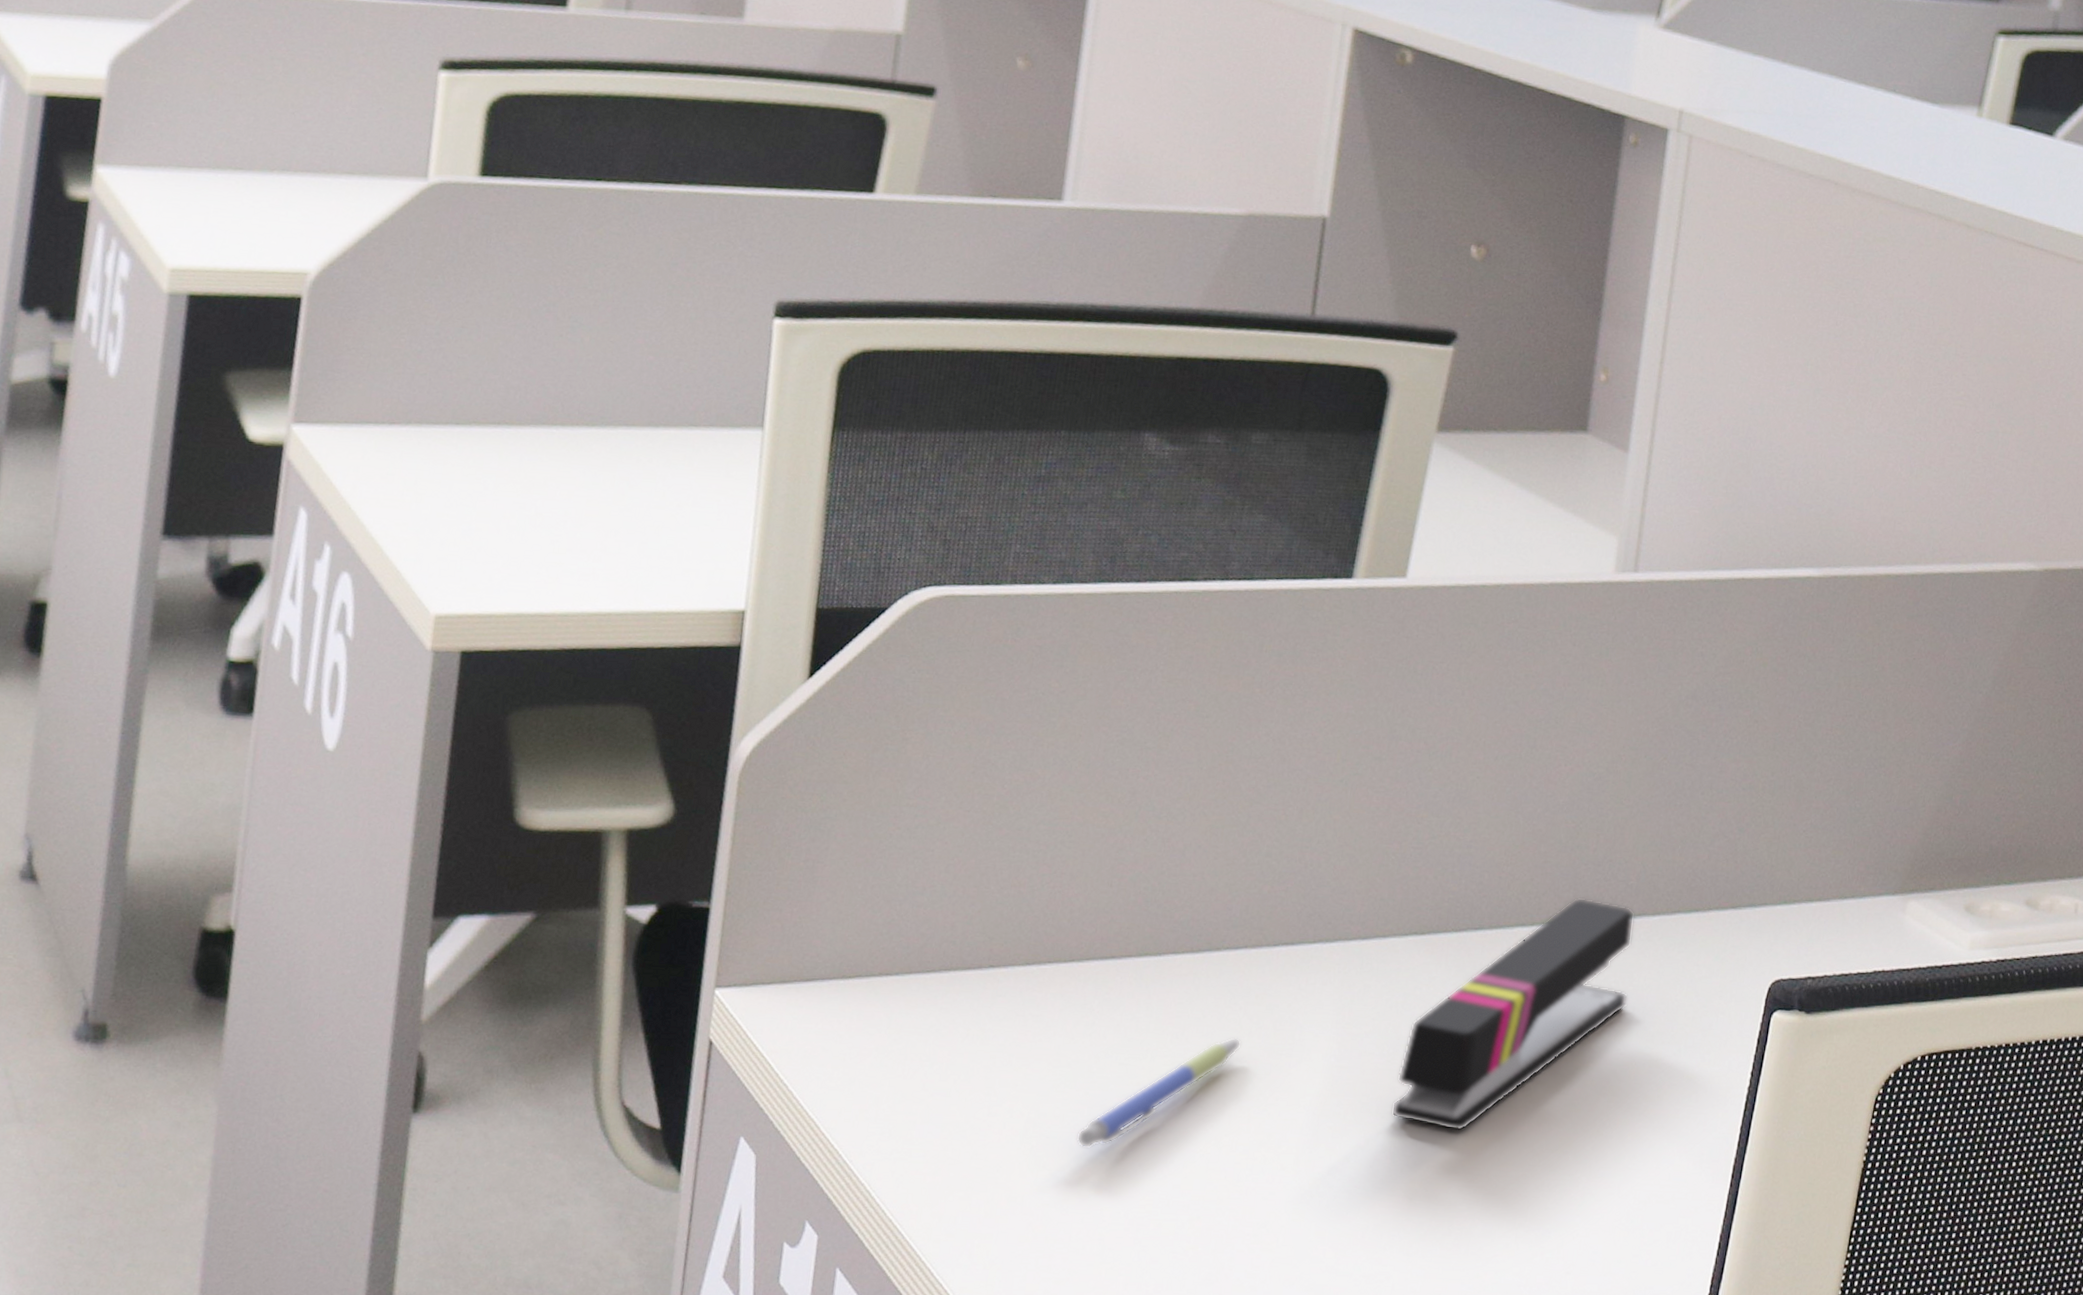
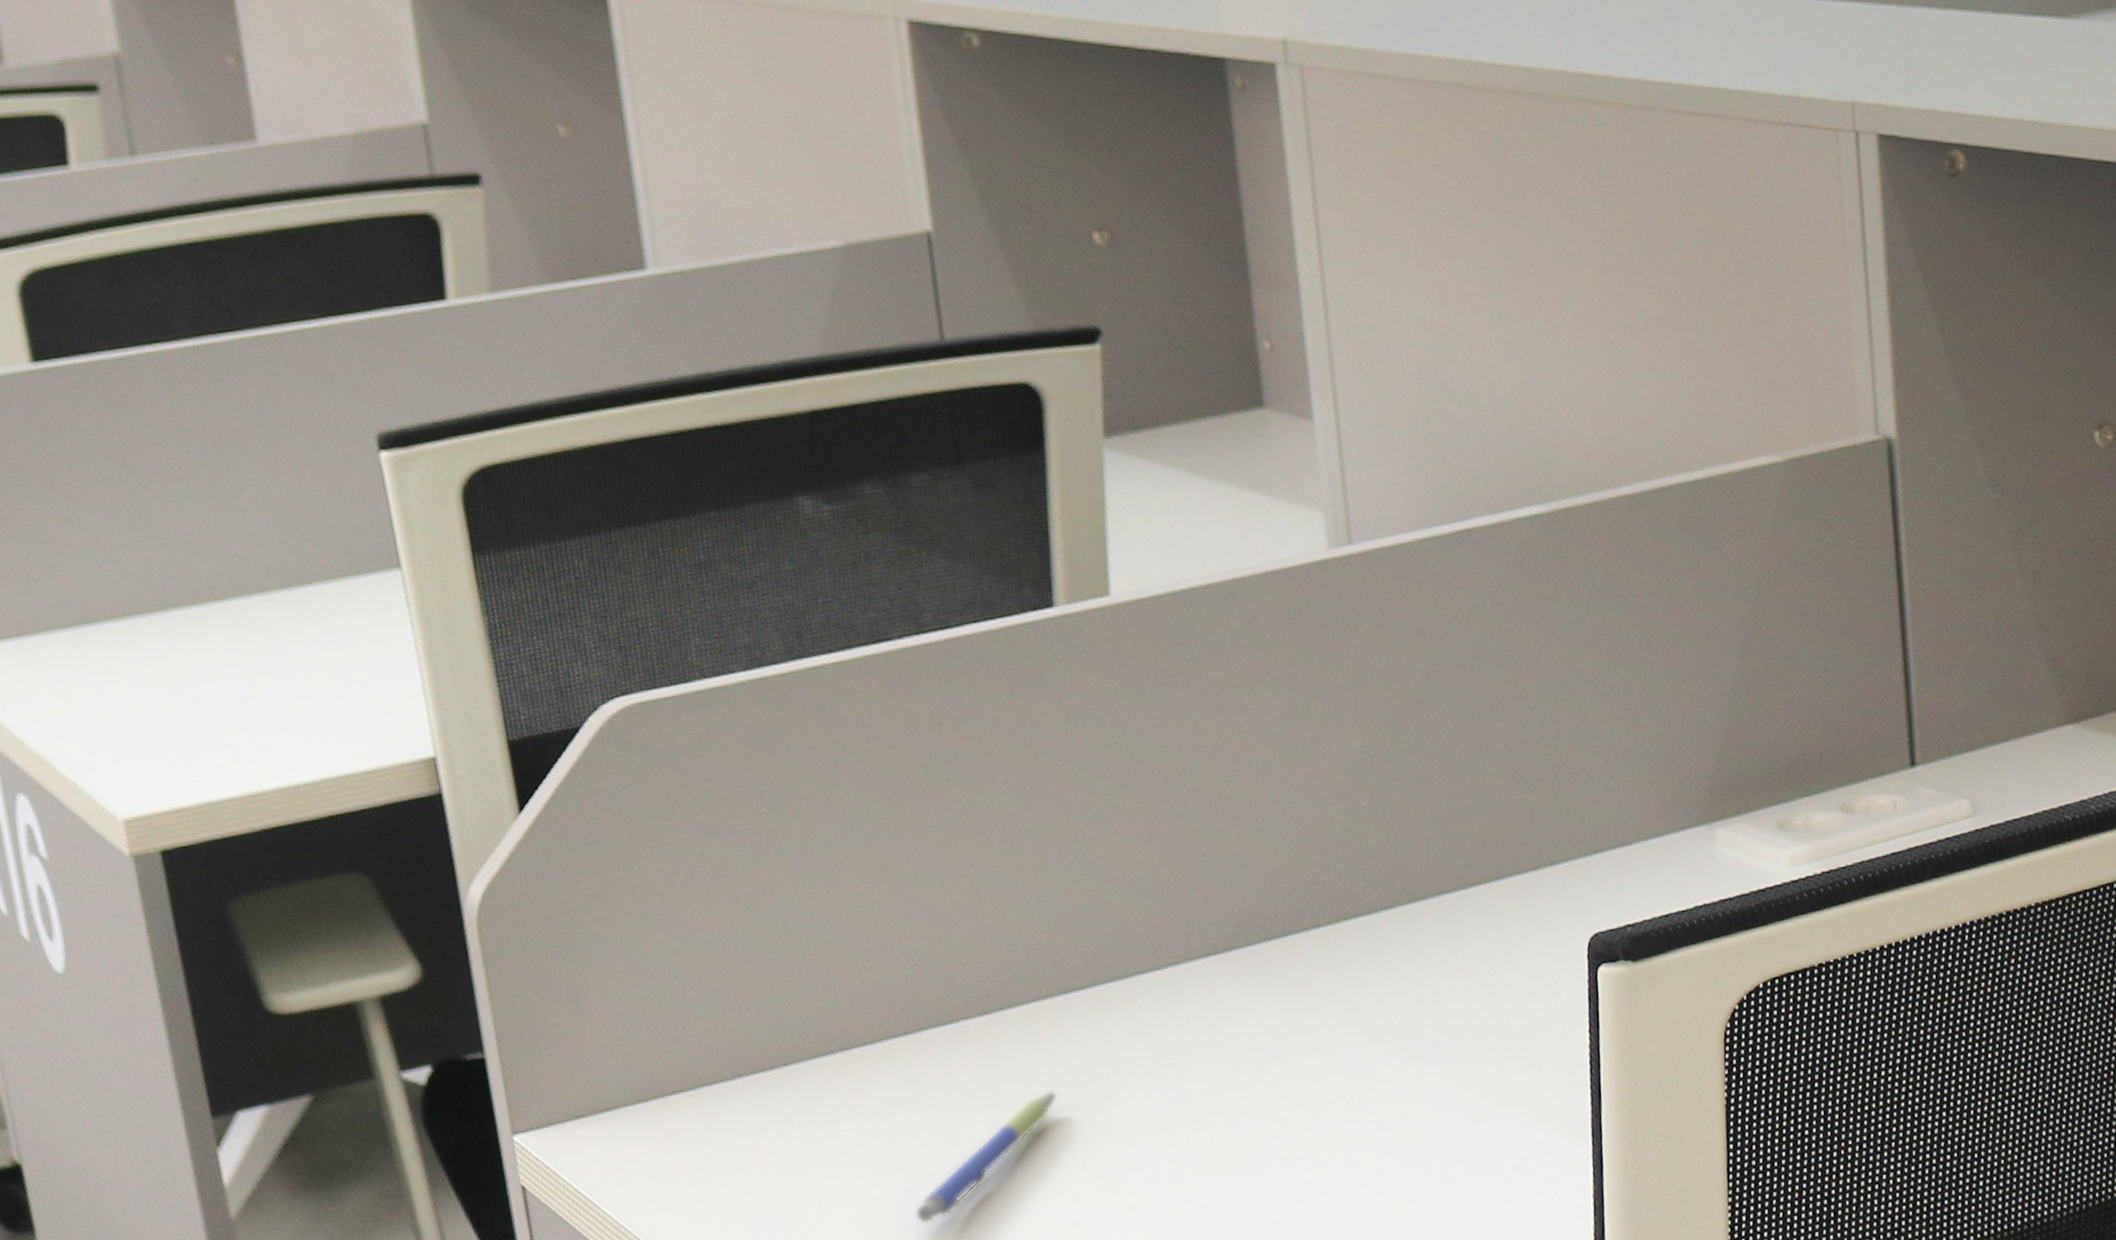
stapler: present [1391,897,1635,1132] -> none [1225,887,1444,1142]

